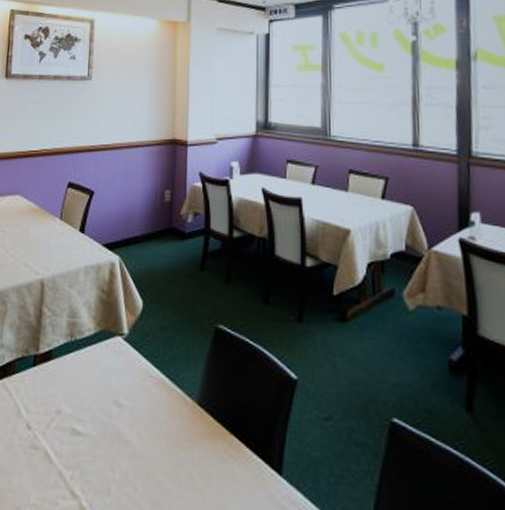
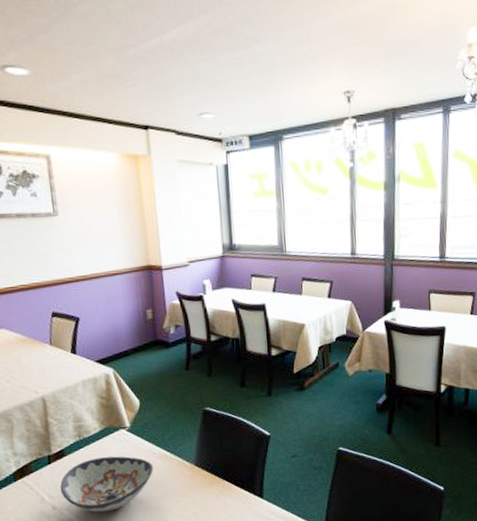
decorative bowl: none [39,369,148,448] -> present [60,456,154,513]

